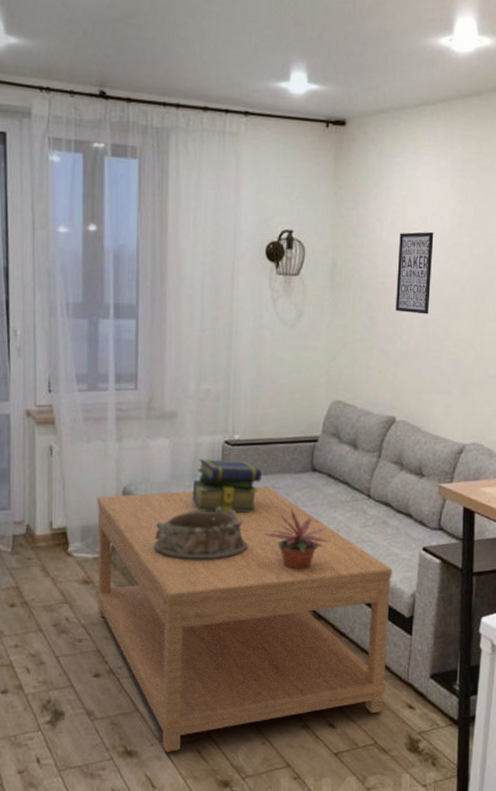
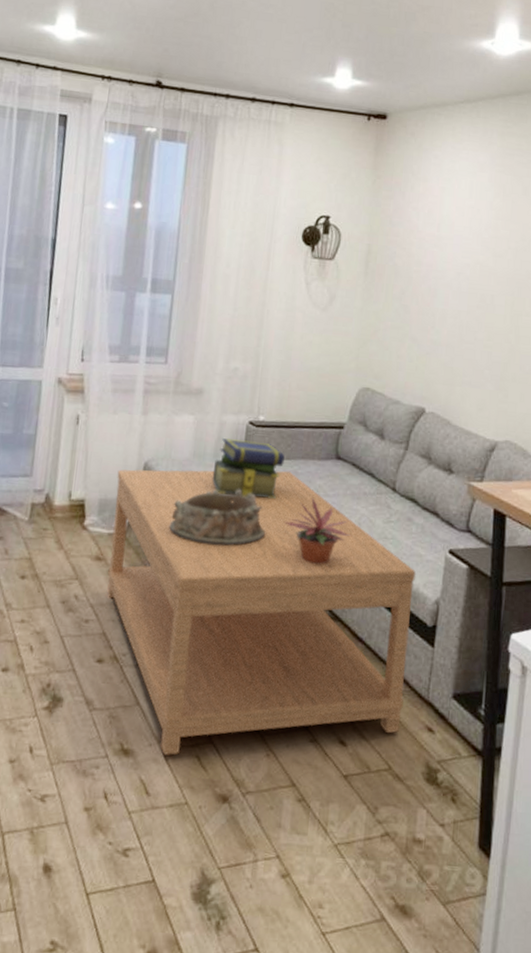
wall art: present [395,232,434,315] -> none [429,223,471,306]

